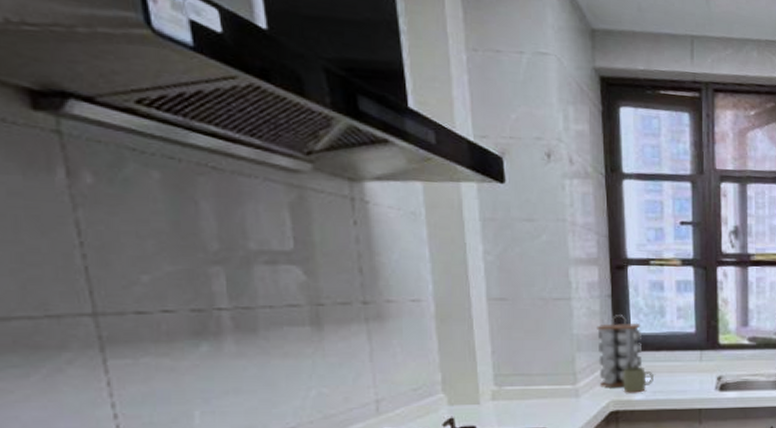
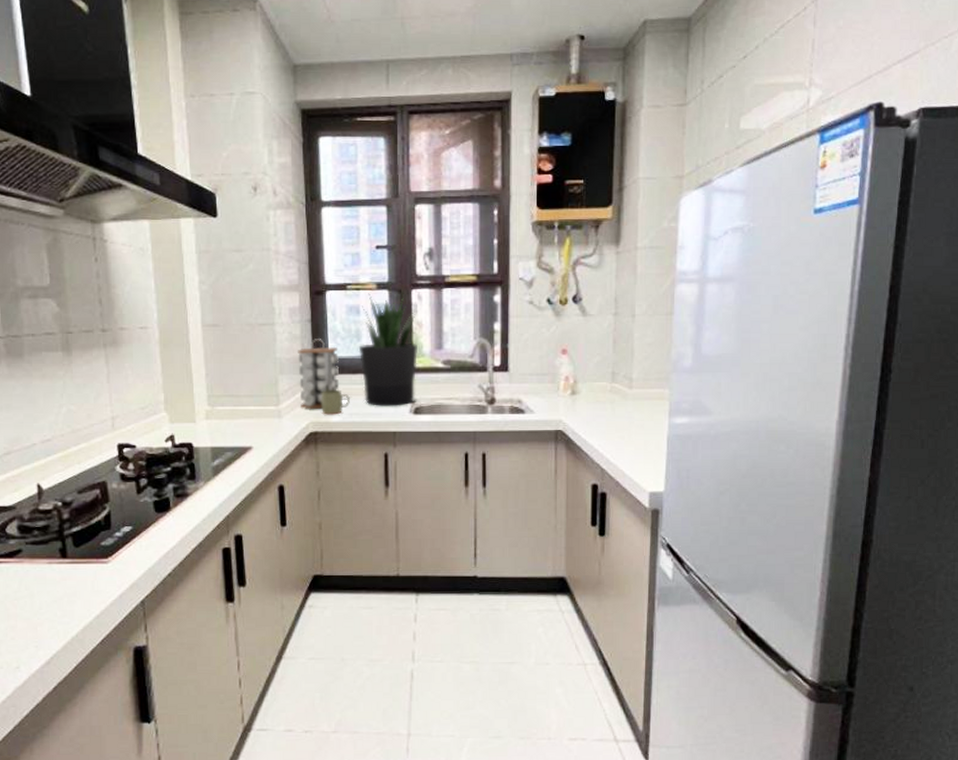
planter: none [662,269,723,383] -> present [358,293,417,406]

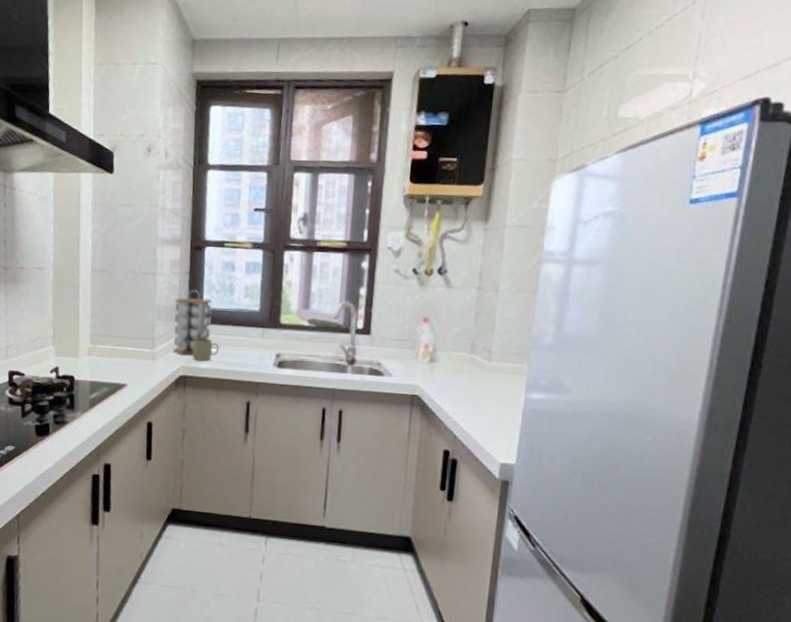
planter: present [358,293,417,406] -> none [230,251,287,359]

